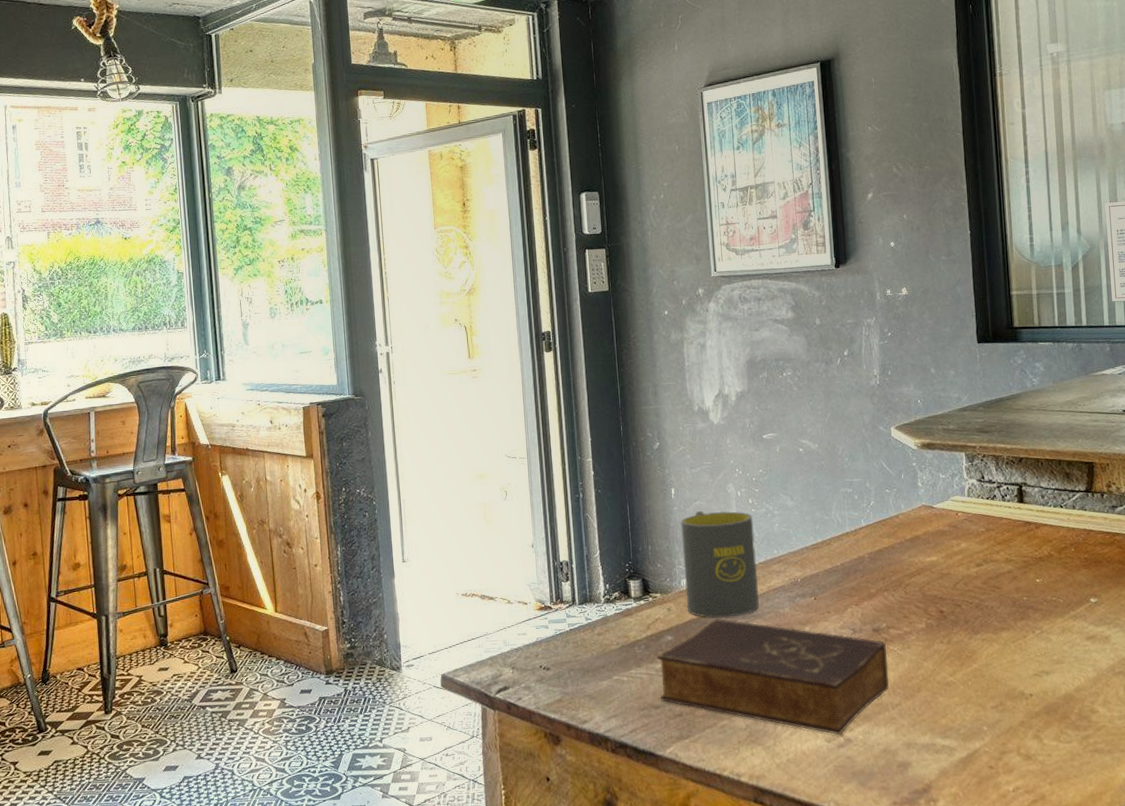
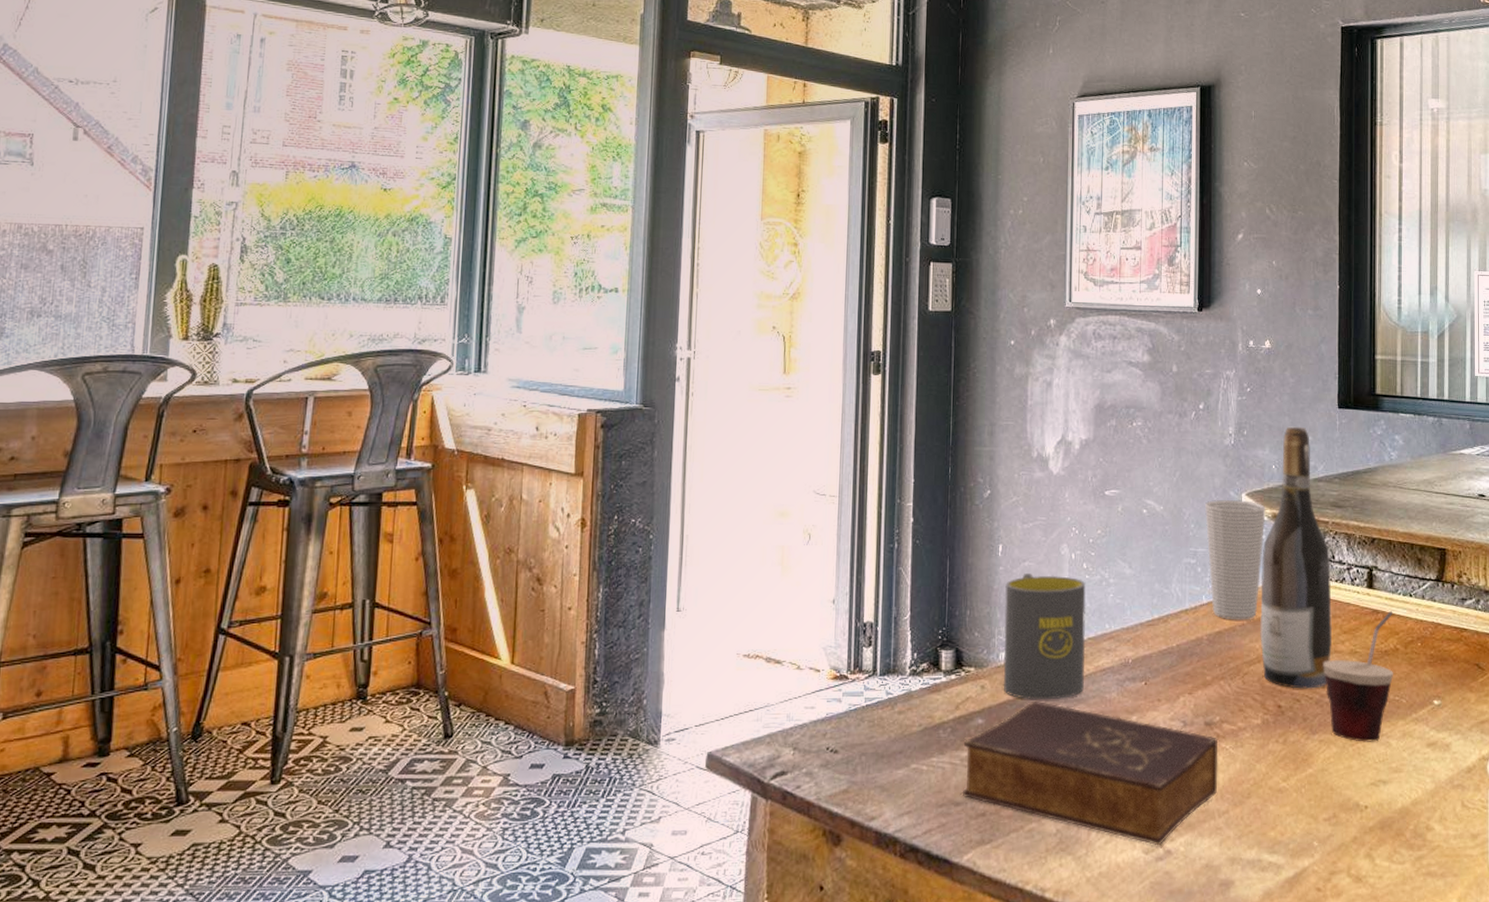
cup: none [857,433,915,539] -> present [1205,500,1266,620]
wine bottle: none [914,363,988,596] -> present [1260,426,1333,689]
cup: none [981,522,1050,639] -> present [1324,611,1394,742]

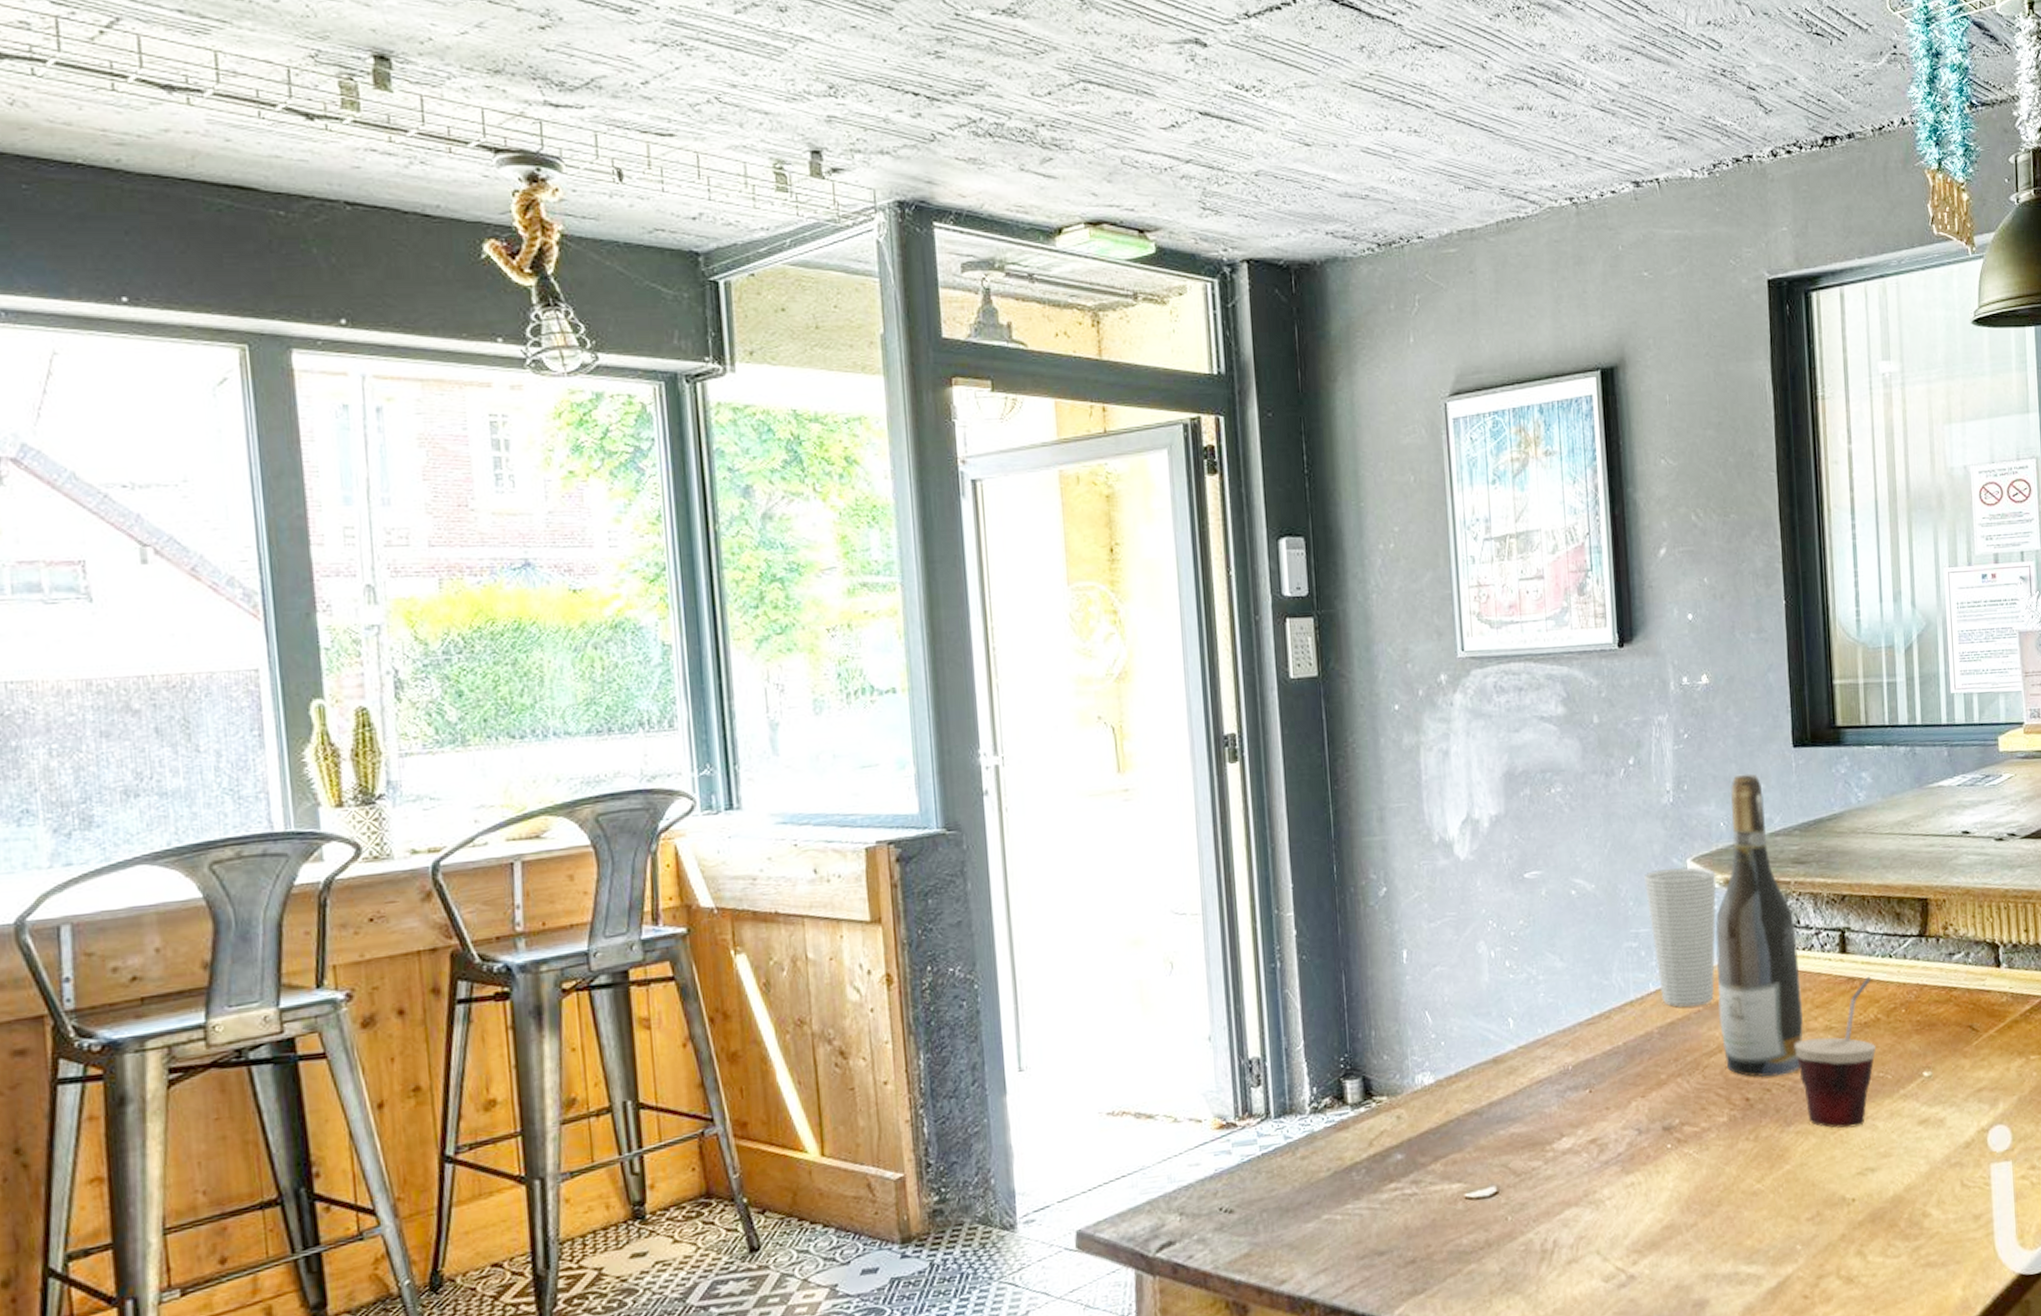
book: present [963,700,1219,846] -> none [1382,1125,1683,1272]
mug: present [1003,572,1086,700] -> none [1415,978,1518,1126]

